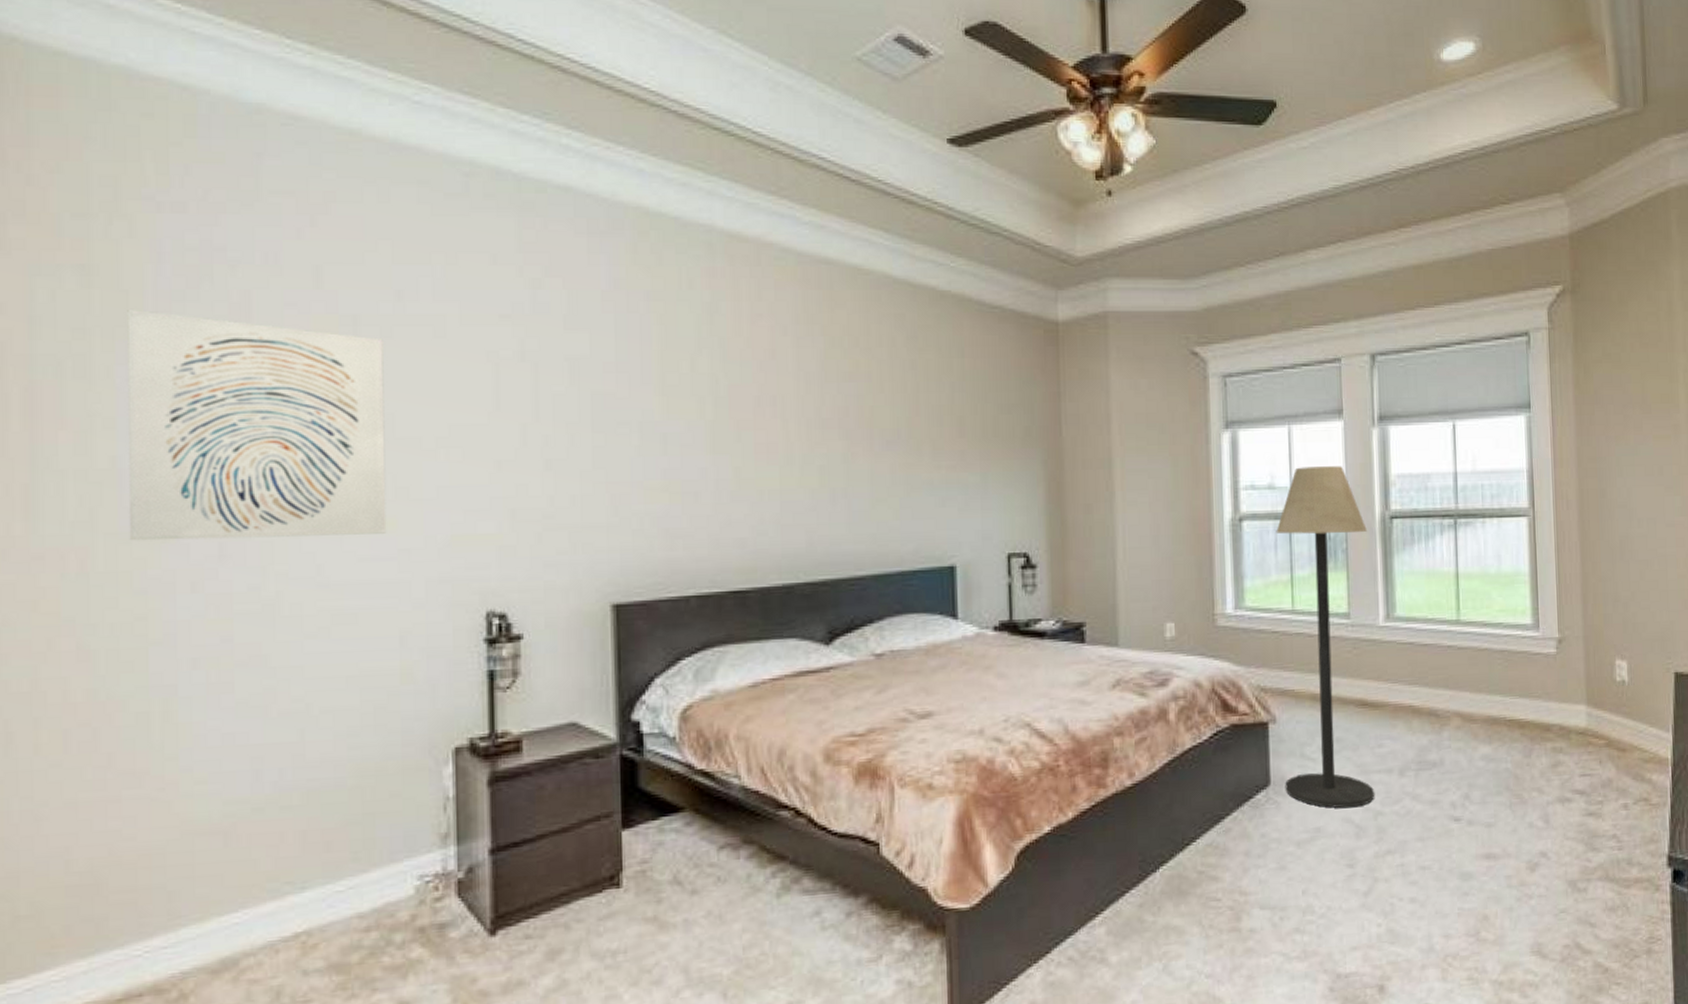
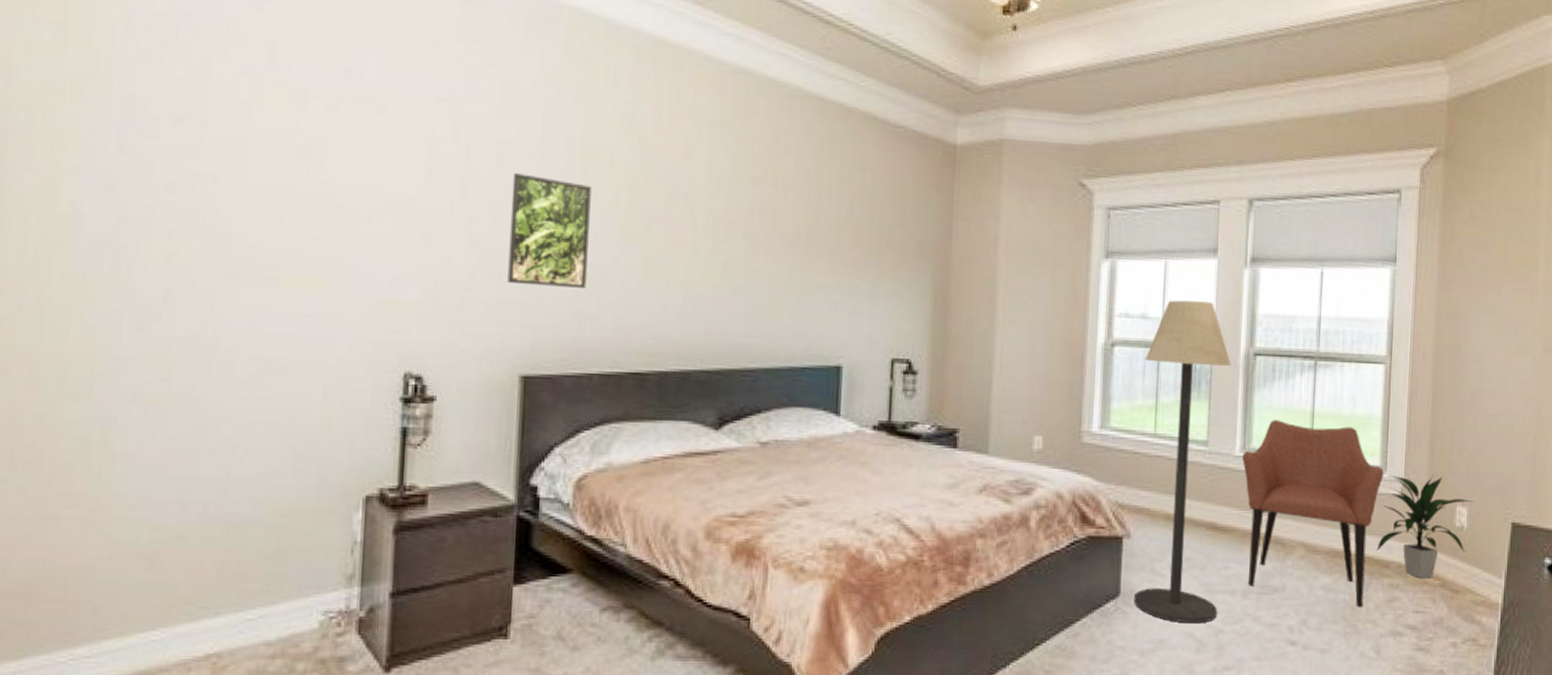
wall art: present [127,310,387,541] -> none [84,67,329,293]
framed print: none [587,389,675,507] -> present [507,173,591,288]
armchair: none [1387,585,1537,775] -> present [1242,420,1384,607]
indoor plant: none [1536,629,1633,740] -> present [1376,475,1474,579]

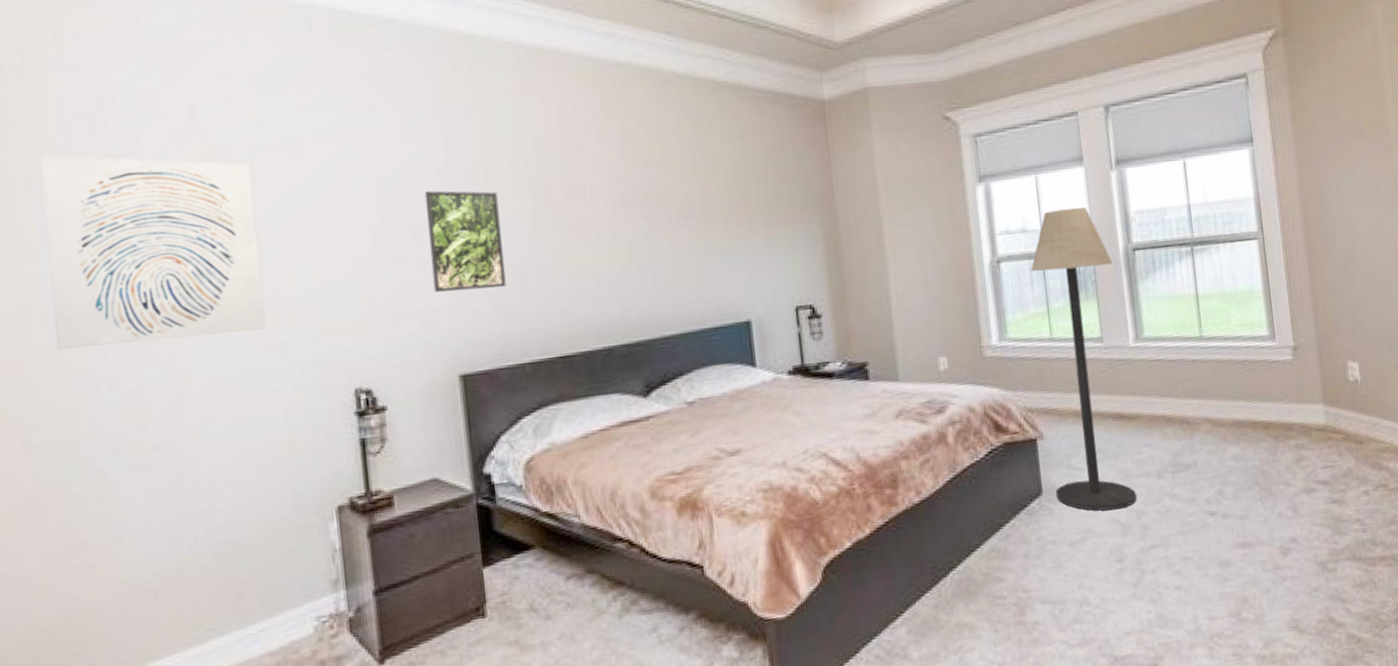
wall art: none [84,67,329,293] -> present [40,155,267,351]
armchair: present [1242,420,1384,607] -> none [1137,303,1274,471]
indoor plant: present [1376,475,1474,579] -> none [1276,336,1364,436]

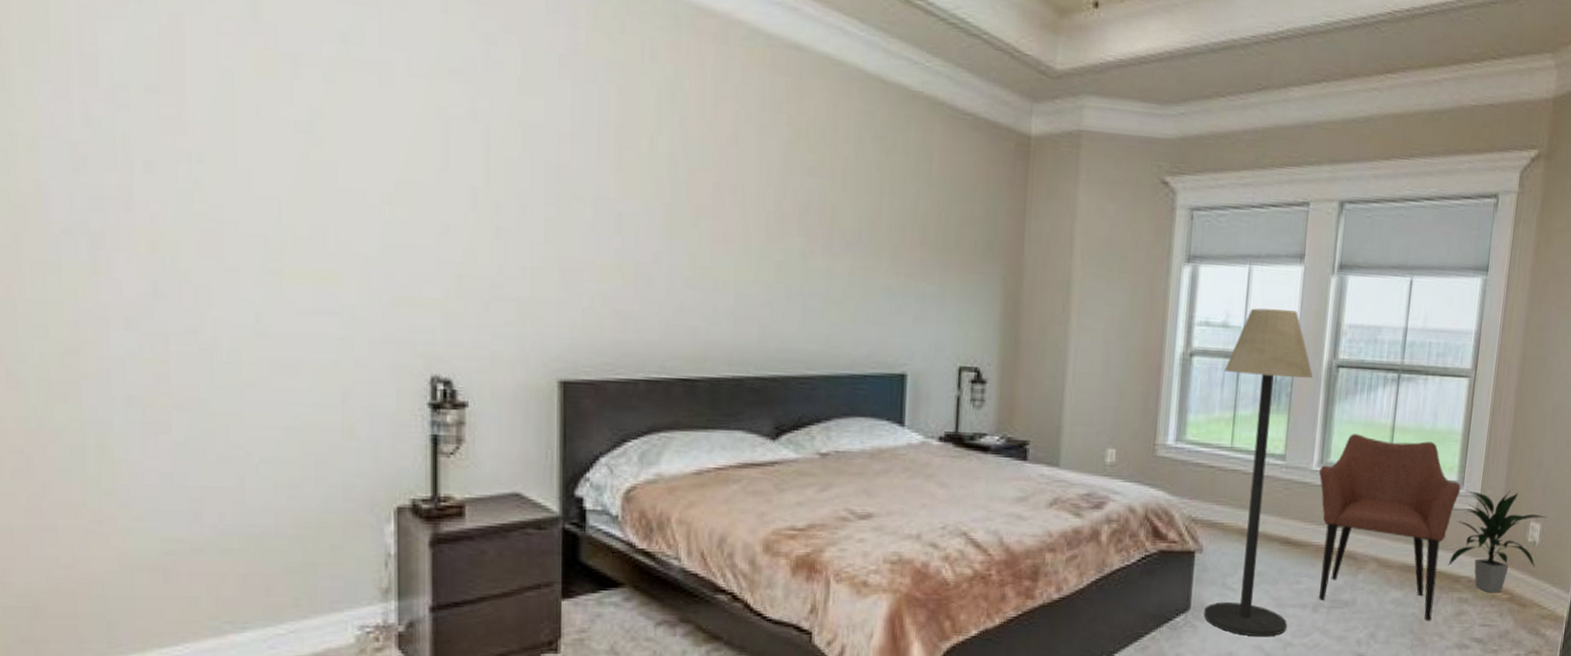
wall art: present [40,155,267,351] -> none [48,22,329,288]
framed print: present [424,190,506,292] -> none [540,157,630,287]
armchair: none [1137,303,1274,471] -> present [1319,434,1461,620]
indoor plant: none [1276,336,1364,436] -> present [1448,490,1548,593]

